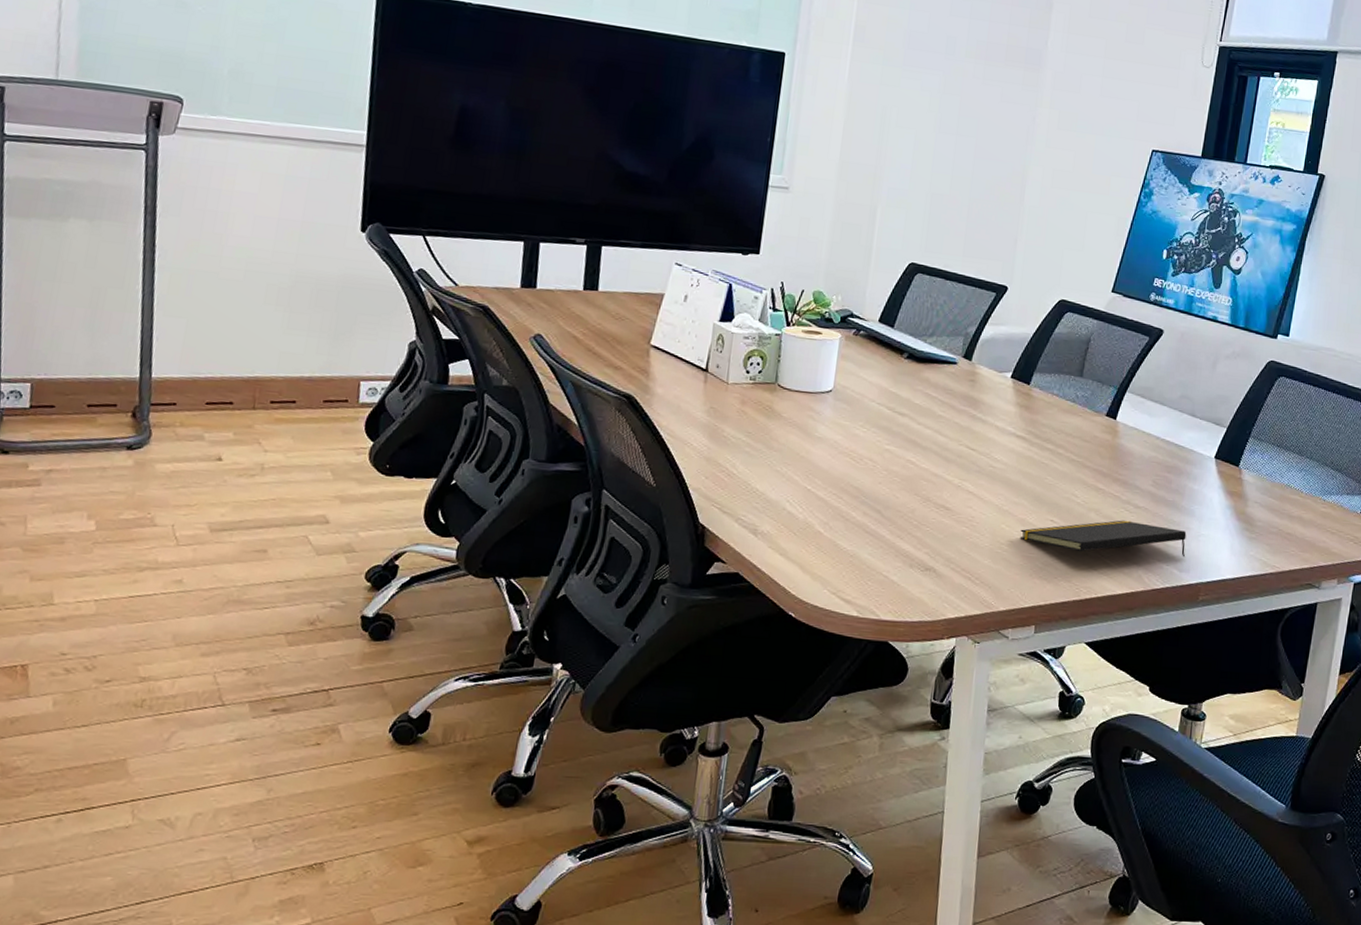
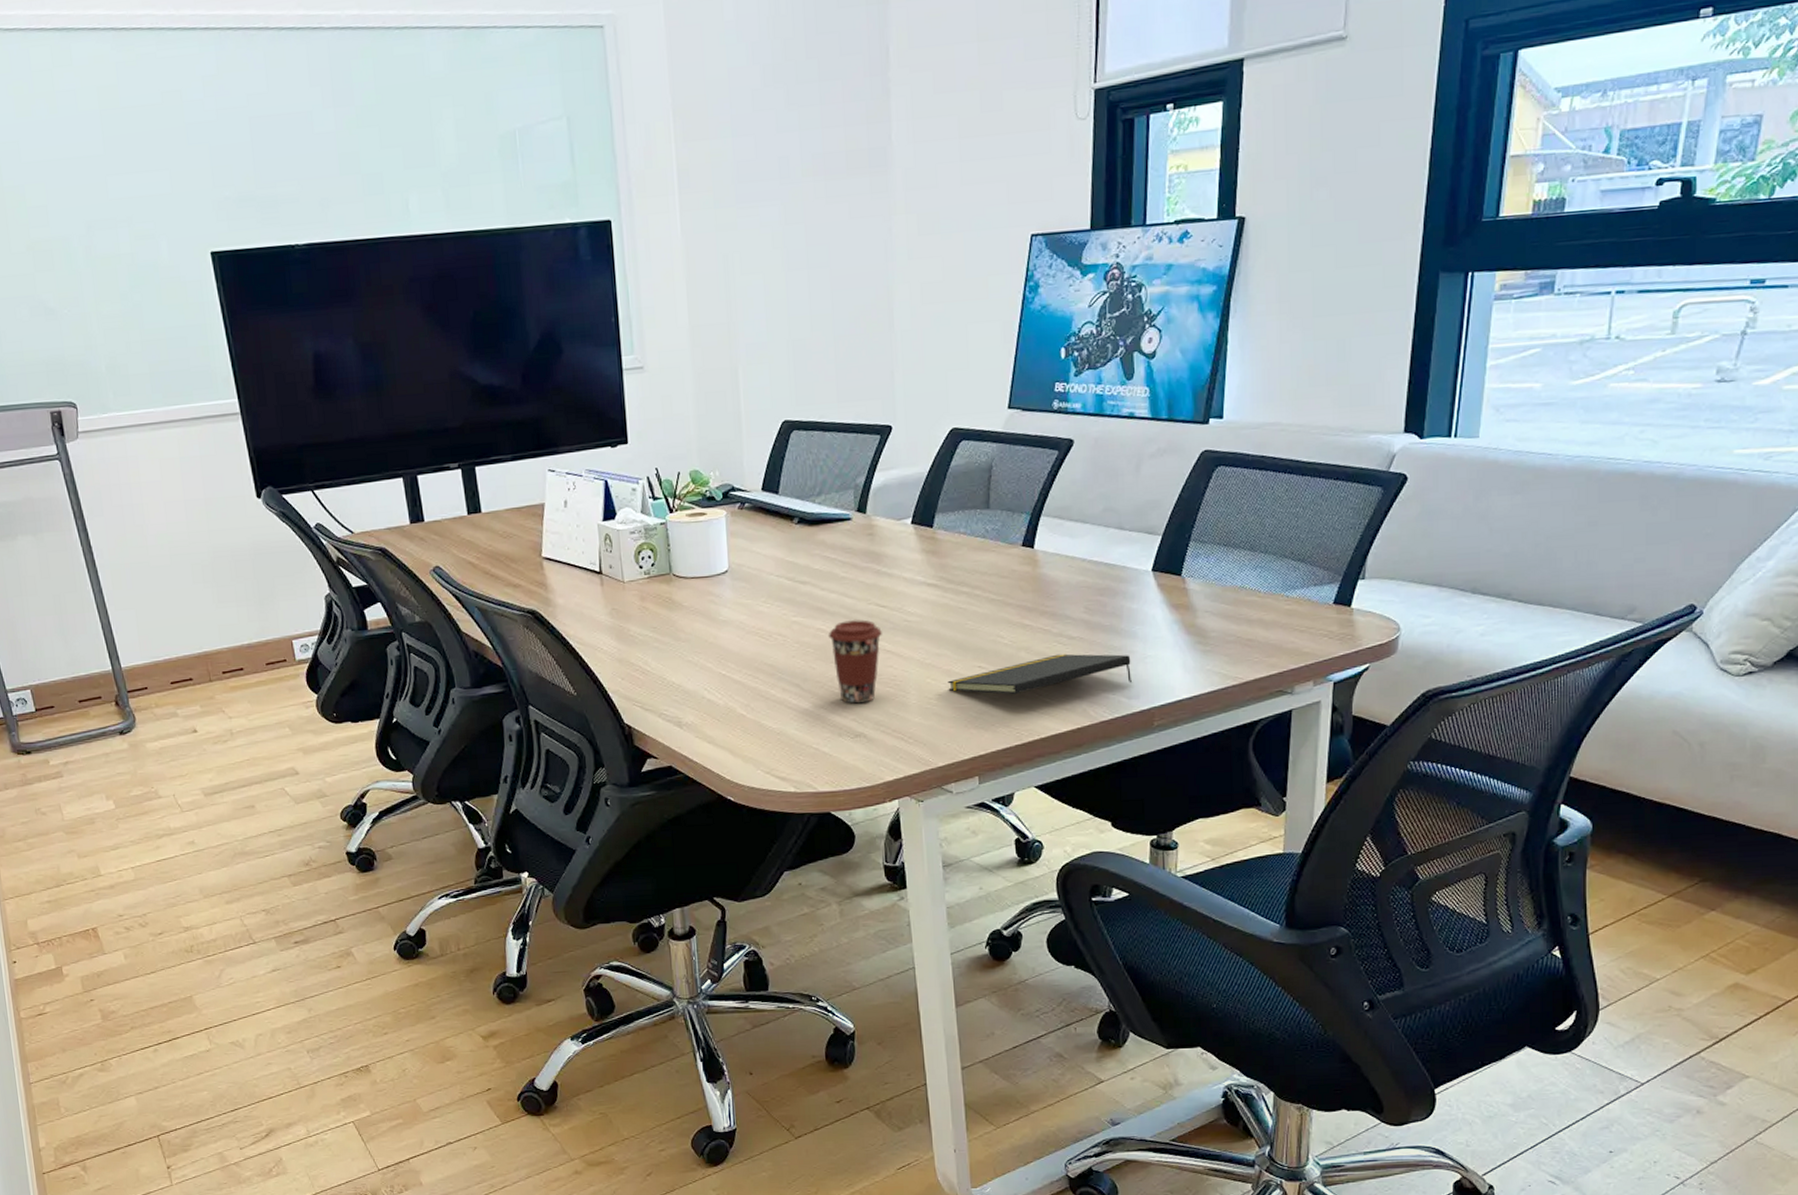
coffee cup: none [916,457,968,539] -> present [828,620,882,704]

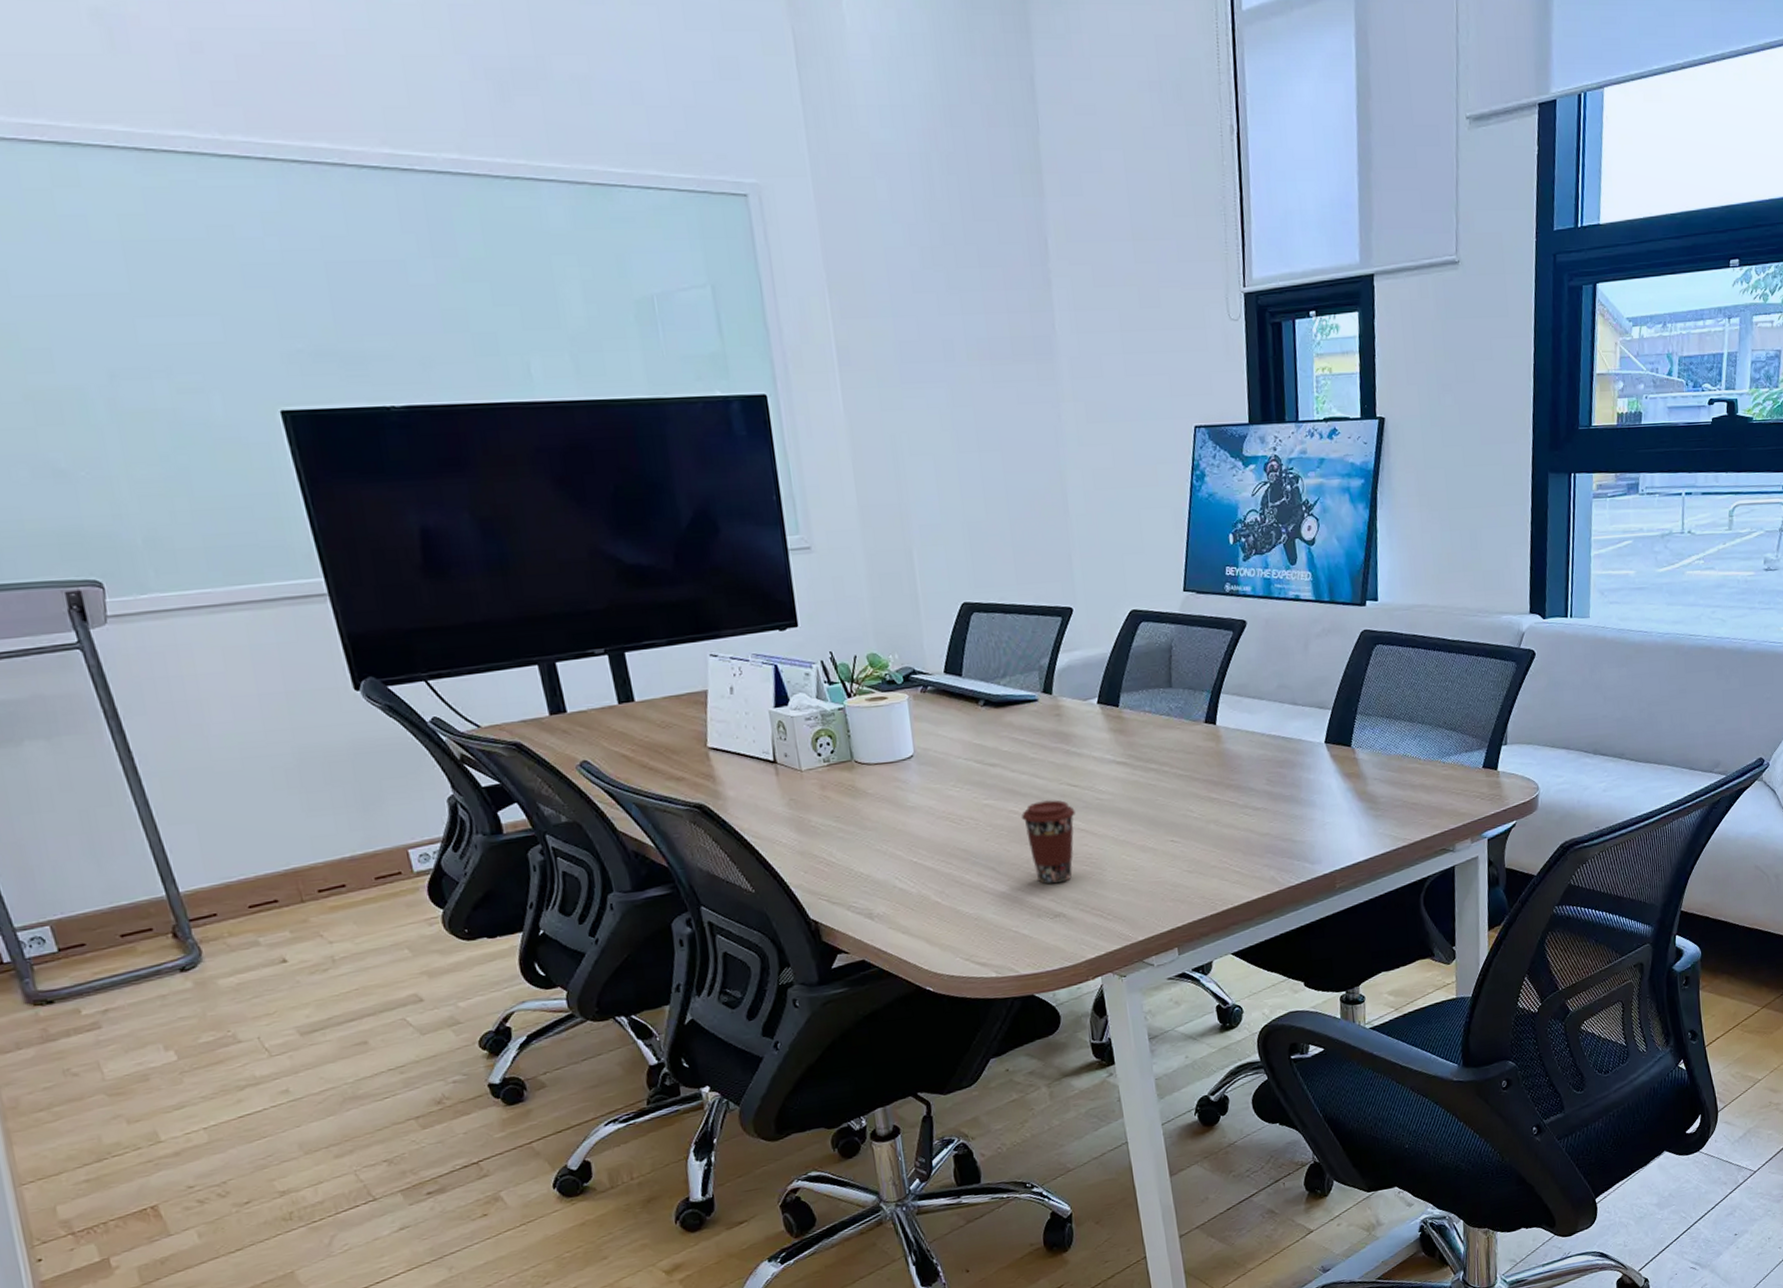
notepad: present [947,653,1132,694] -> none [1142,822,1314,867]

